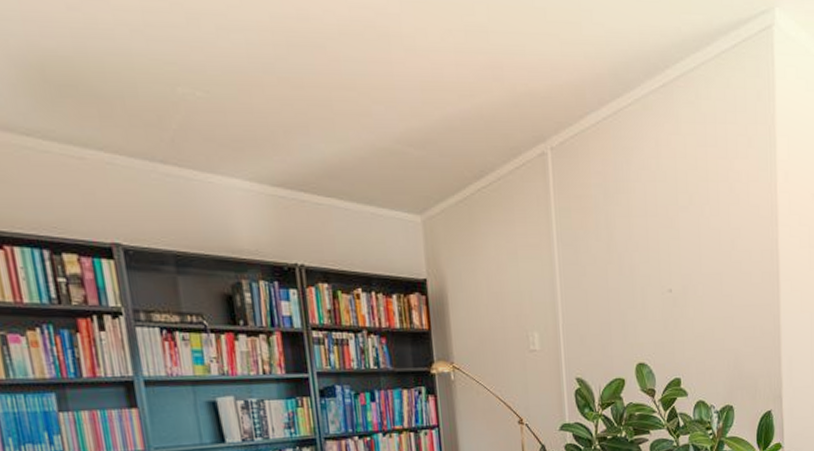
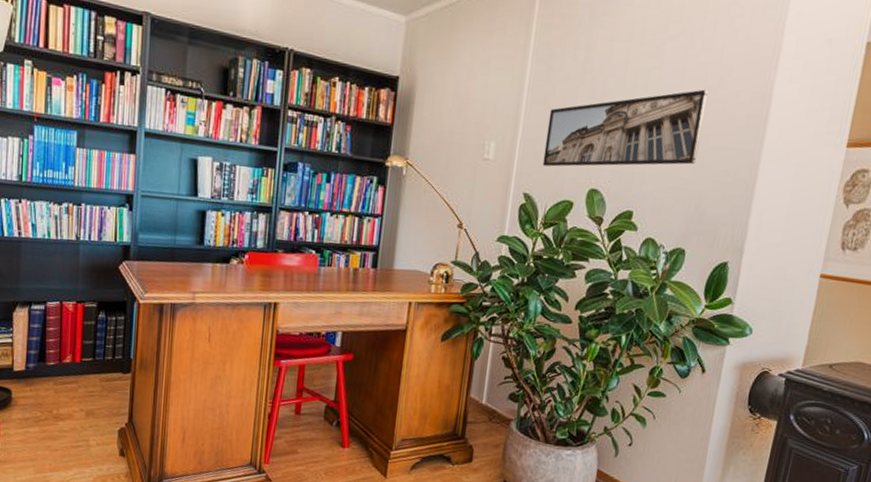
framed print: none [585,253,726,348] -> present [542,89,708,167]

